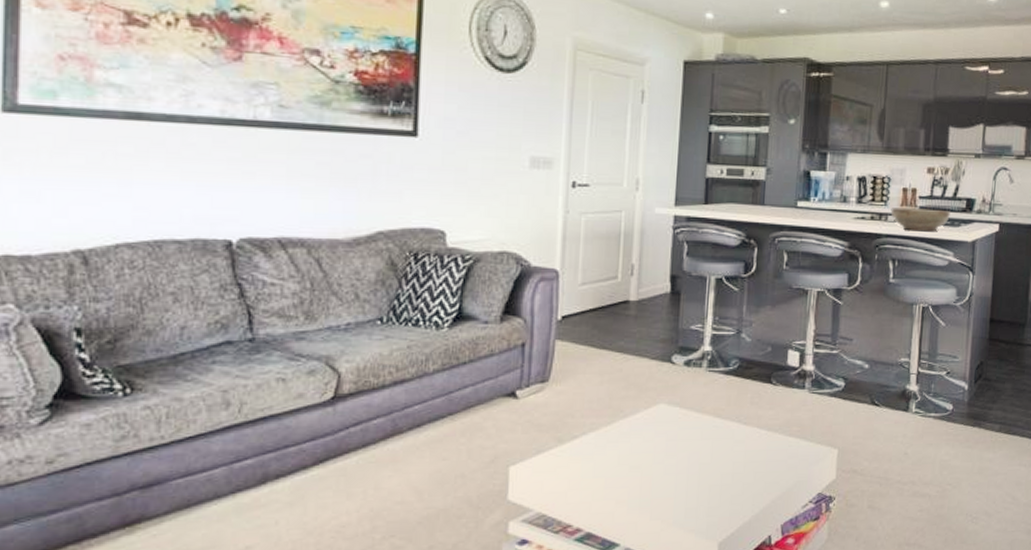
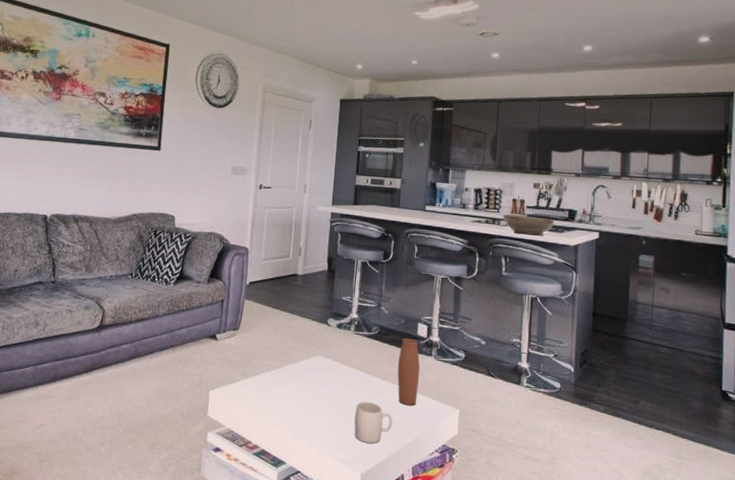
mug: none [709,453,757,505] -> present [354,401,393,444]
vase: none [762,369,791,452] -> present [397,338,420,406]

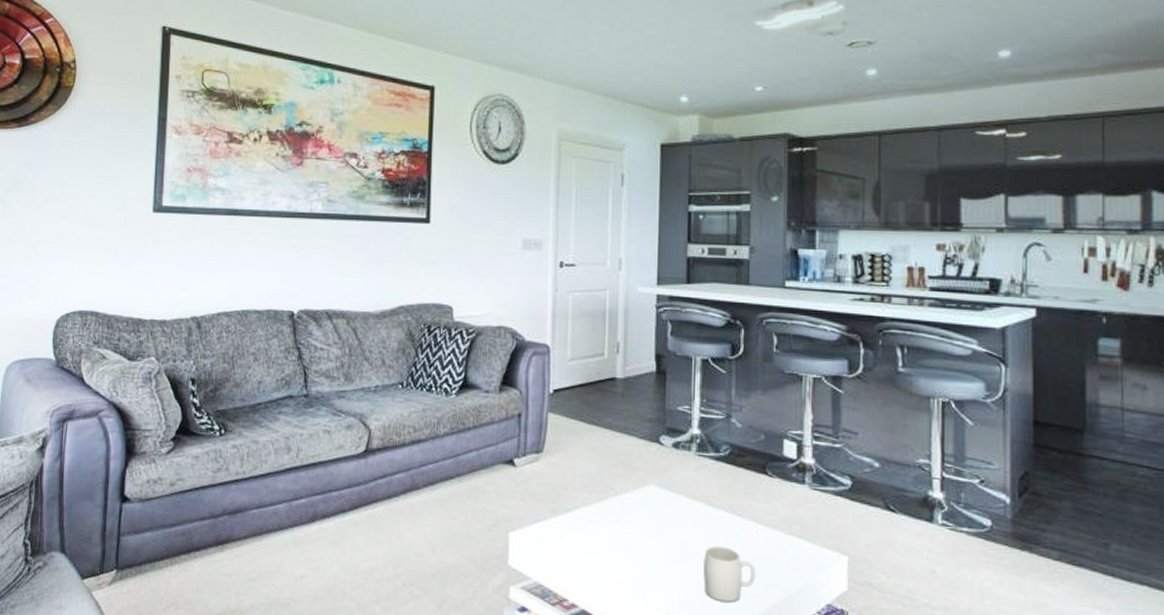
vase: present [397,338,420,406] -> none [758,459,790,551]
bowl: present [502,214,554,236] -> none [894,288,970,316]

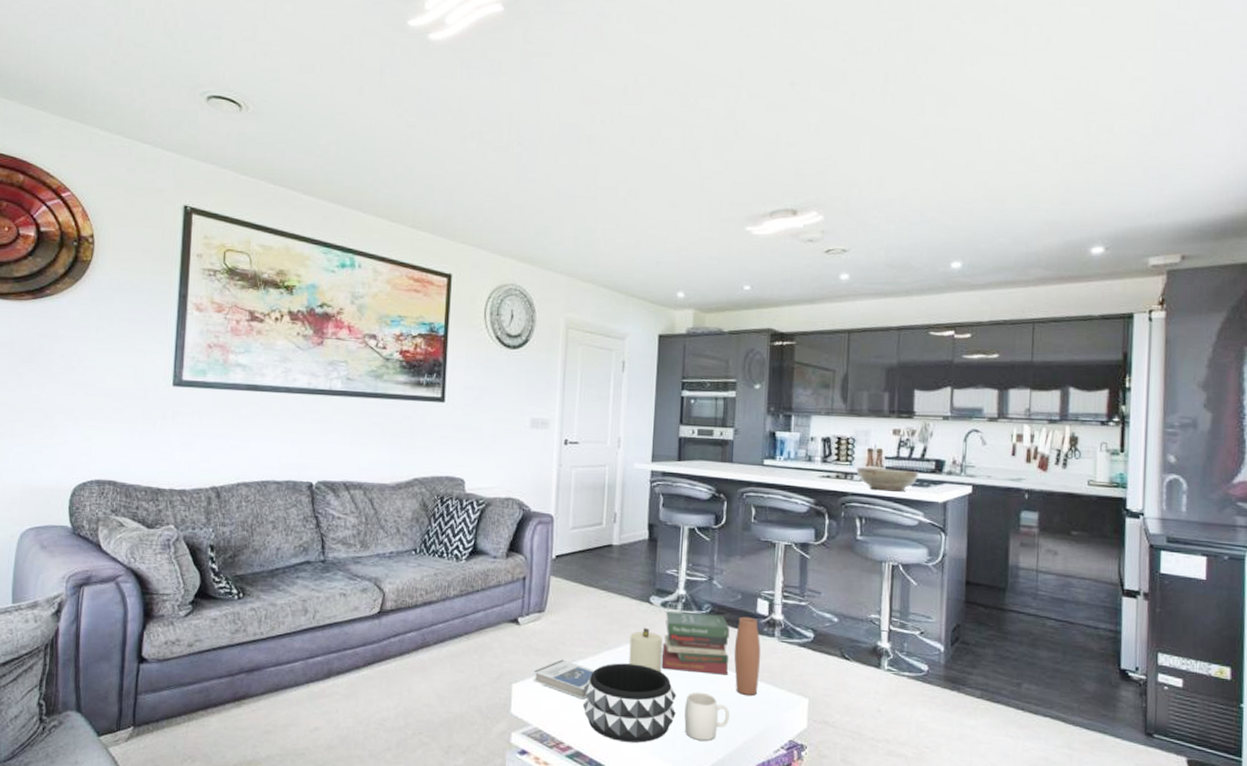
hardback book: none [531,506,600,552] -> present [532,659,595,700]
decorative bowl: none [587,511,694,603] -> present [582,663,677,743]
candle: none [638,470,675,522] -> present [629,627,662,672]
books: none [675,453,753,527] -> present [661,611,730,675]
vase: none [758,459,790,551] -> present [733,616,761,696]
bowl: none [894,288,970,316] -> present [856,467,919,492]

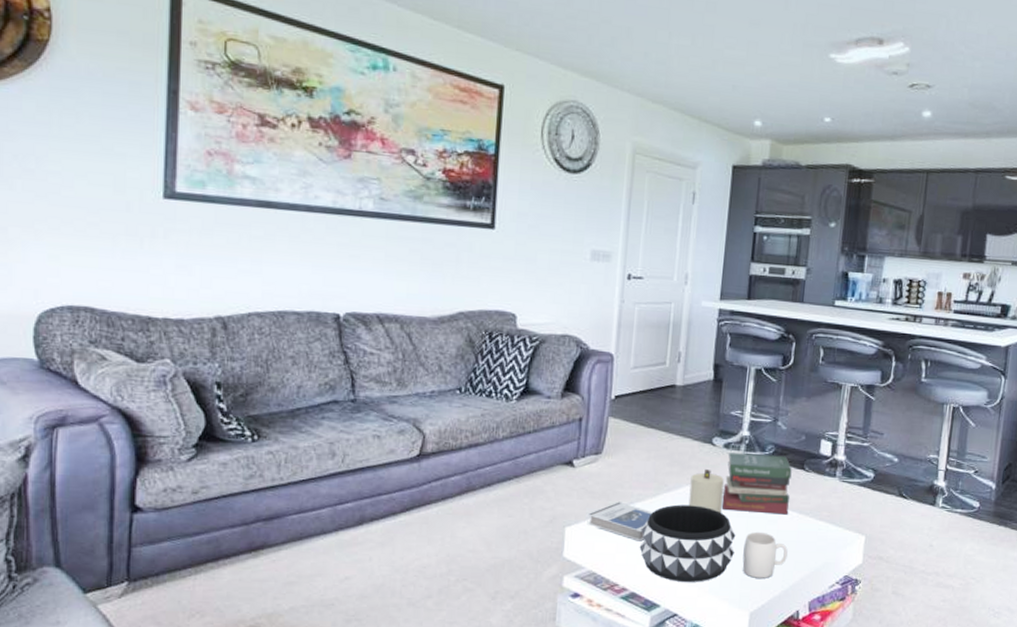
vase: present [733,616,761,696] -> none [794,457,822,534]
bowl: present [856,467,919,492] -> none [925,310,985,335]

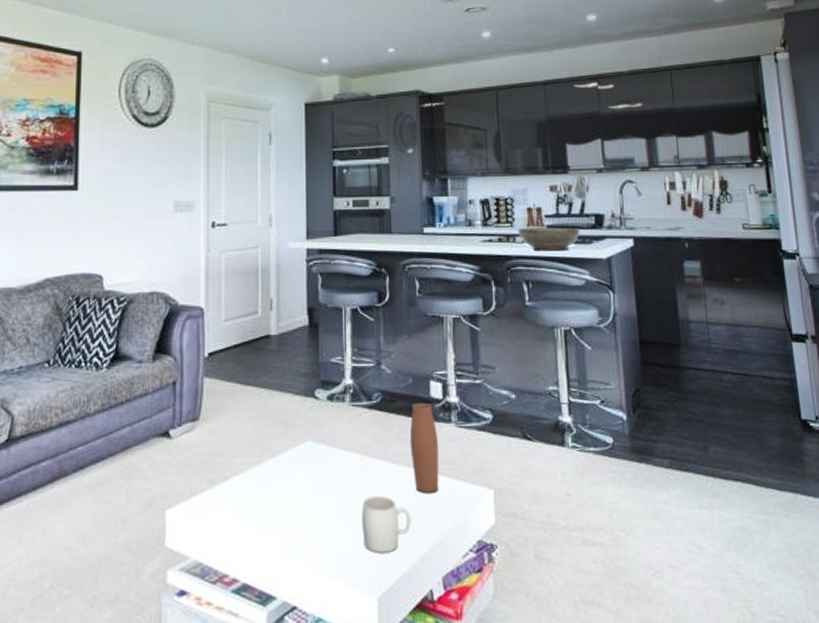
hardback book: present [587,502,653,542] -> none [188,474,259,520]
decorative bowl: present [639,504,736,582] -> none [247,470,352,565]
candle: present [688,468,724,513] -> none [296,426,332,477]
books: present [722,453,792,515] -> none [332,403,406,473]
vase: none [794,457,822,534] -> present [409,402,440,493]
bowl: none [925,310,985,335] -> present [517,227,580,251]

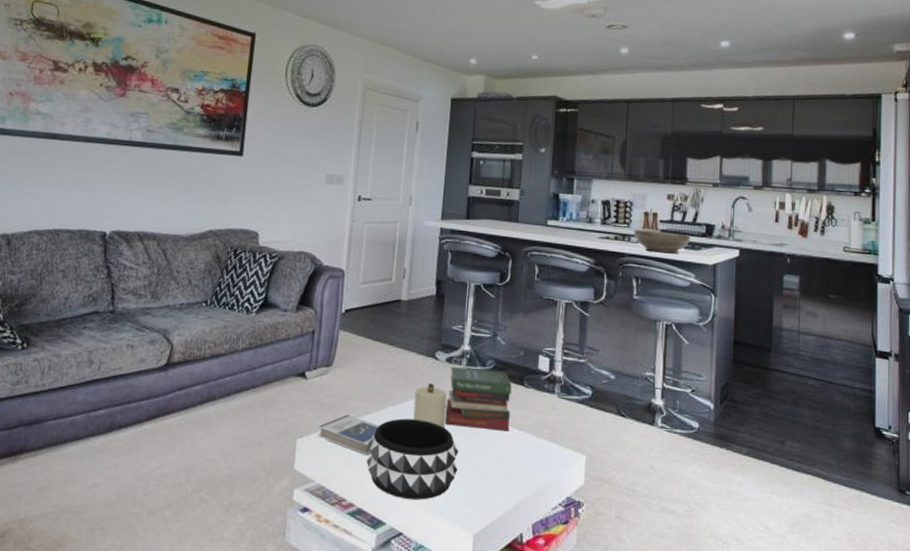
hardback book: none [188,474,259,520] -> present [317,414,379,456]
decorative bowl: none [247,470,352,565] -> present [366,418,459,500]
candle: none [296,426,332,477] -> present [413,382,447,428]
books: none [332,403,406,473] -> present [445,367,512,431]
mug: present [362,495,411,553] -> none [466,448,510,498]
vase: present [409,402,440,493] -> none [515,372,542,452]

